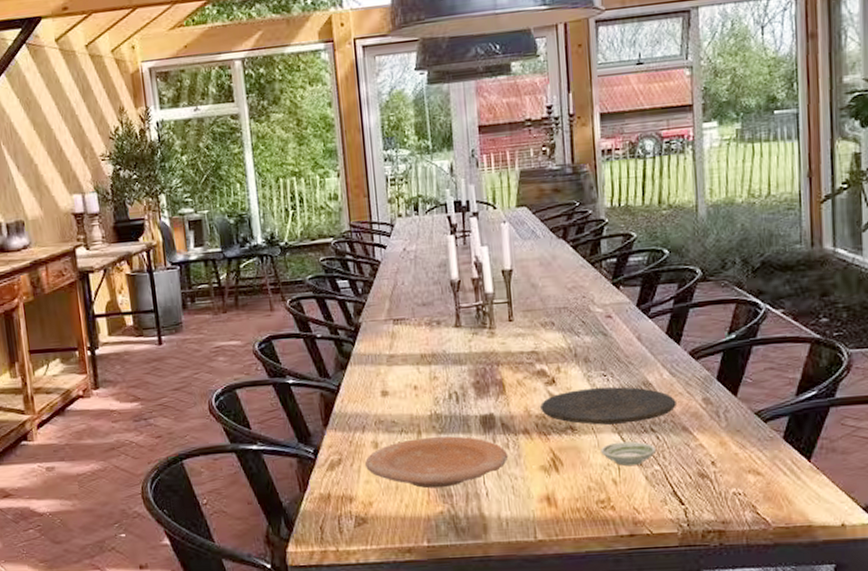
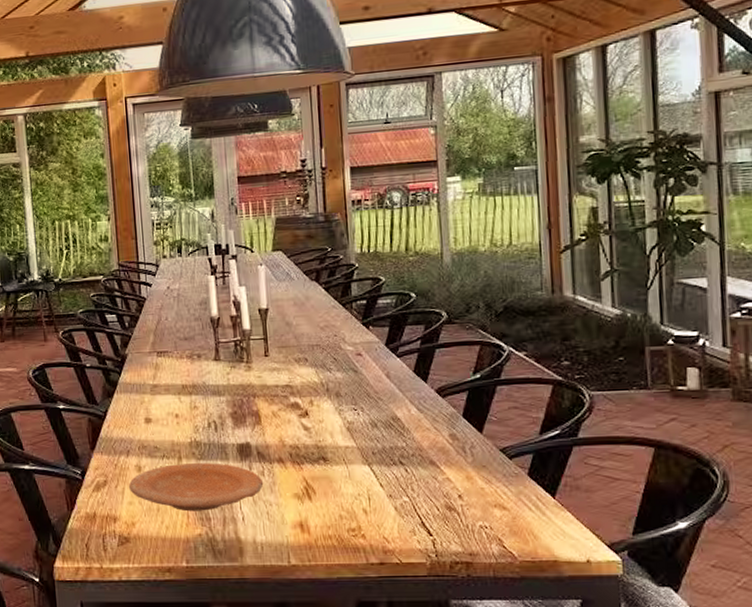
plate: present [540,387,676,425] -> none [294,421,424,457]
saucer: present [601,441,657,466] -> none [352,473,406,496]

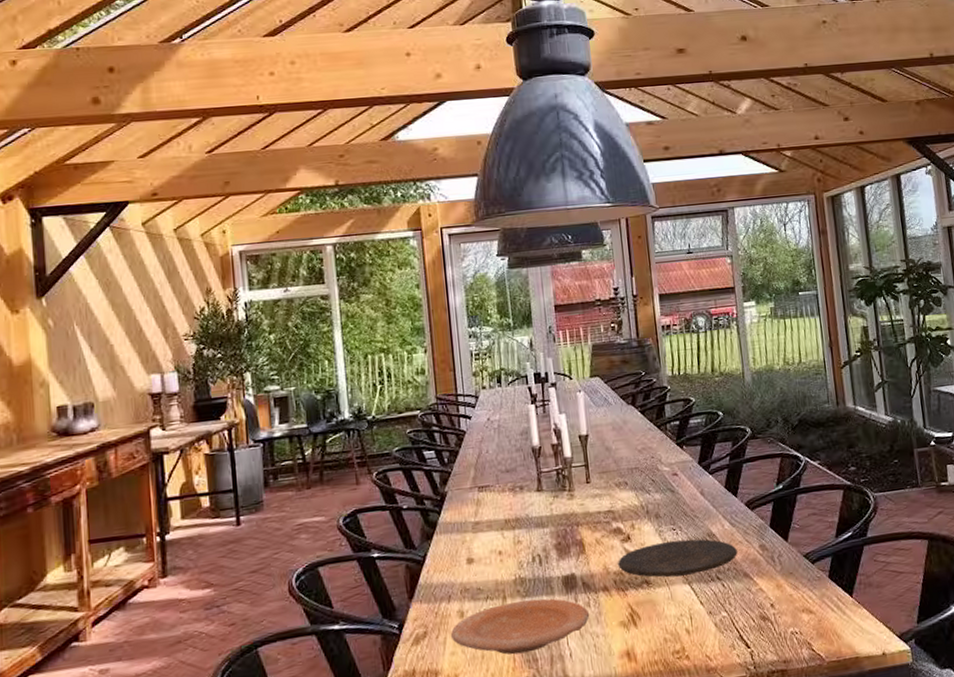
plate: none [294,421,424,457] -> present [618,539,738,578]

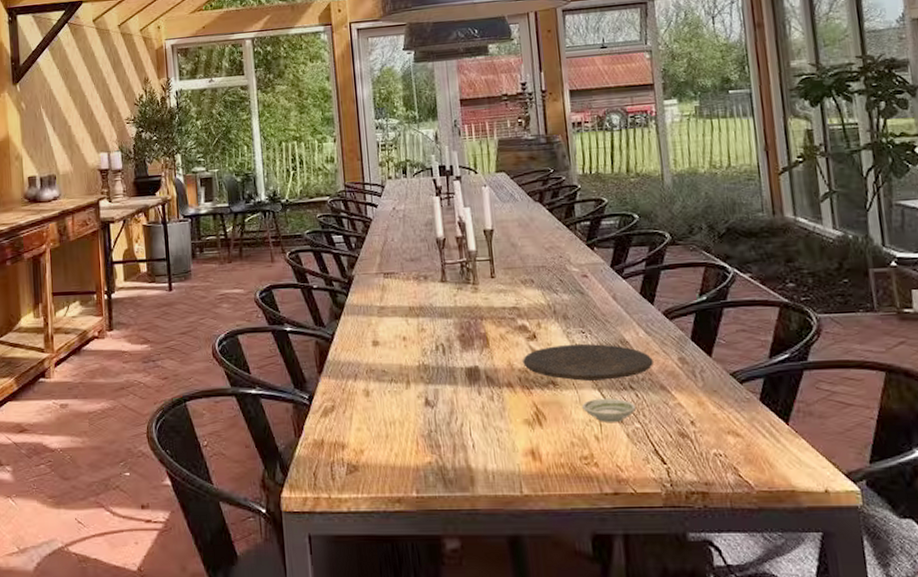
plate: present [451,598,590,655] -> none [357,387,494,438]
saucer: none [674,590,723,615] -> present [582,398,637,422]

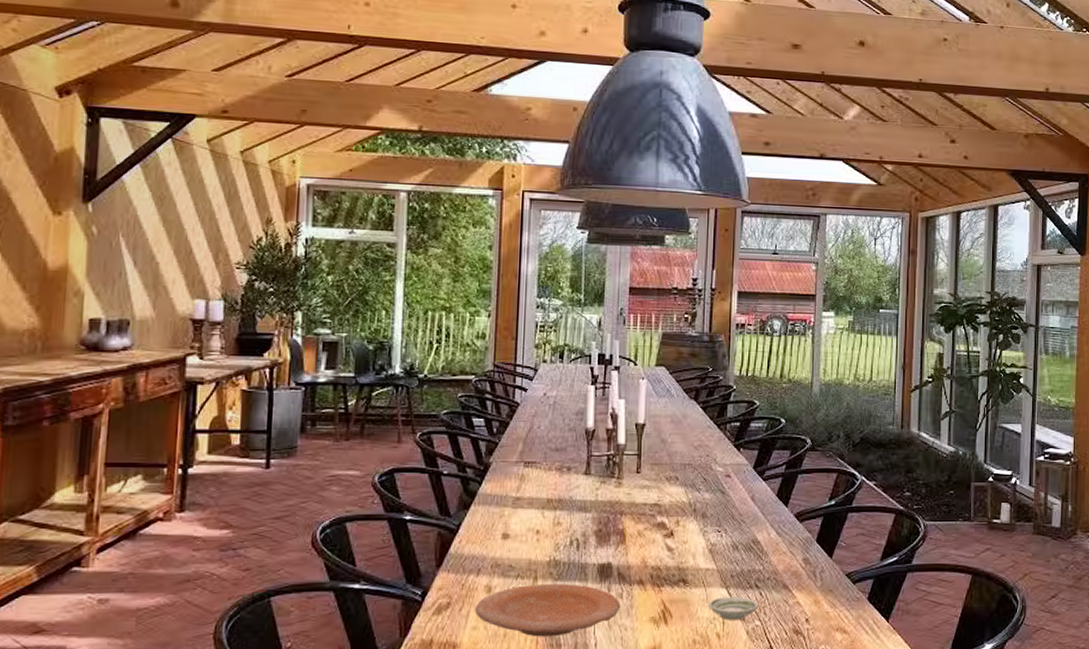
plate: none [357,387,494,438] -> present [475,584,621,637]
plate: present [523,344,654,381] -> none [657,543,780,579]

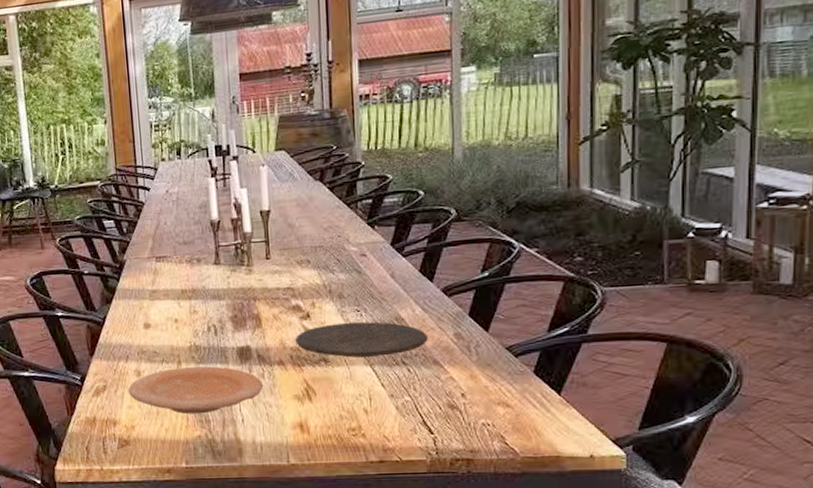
plate: none [657,543,780,579] -> present [295,322,428,358]
saucer: present [709,596,759,620] -> none [353,373,408,396]

